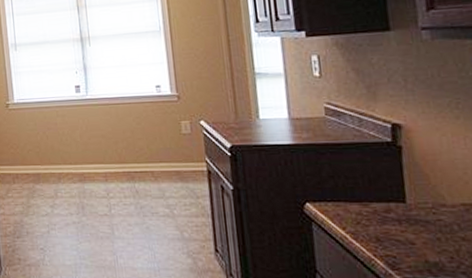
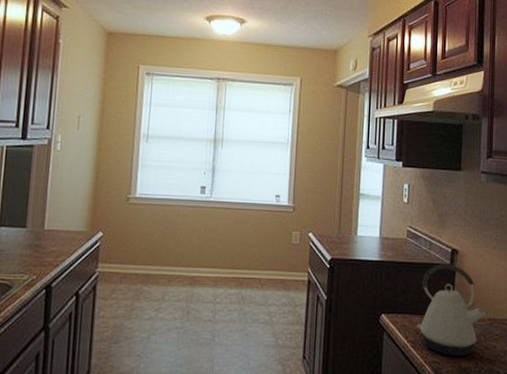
kettle: none [354,141,456,250] -> present [416,264,485,357]

